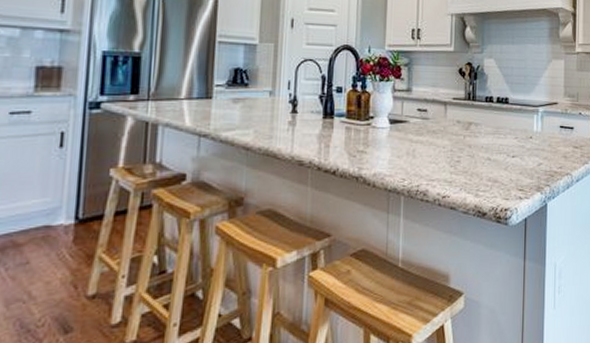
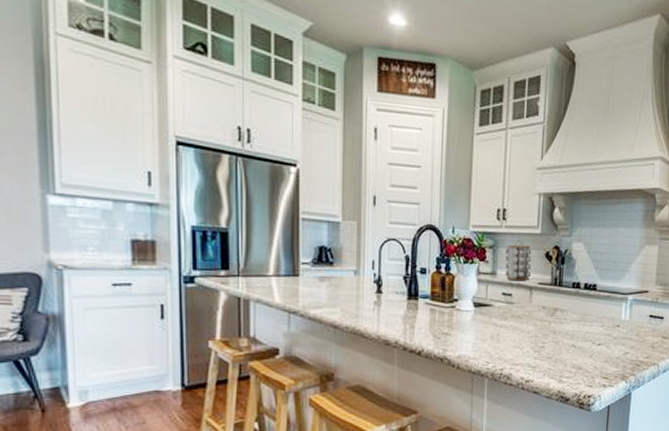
spice rack: none [419,57,446,97] -> present [505,239,532,282]

